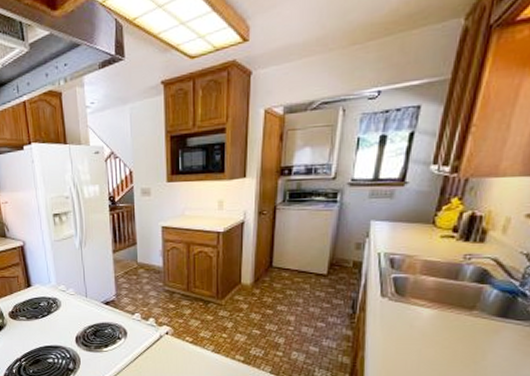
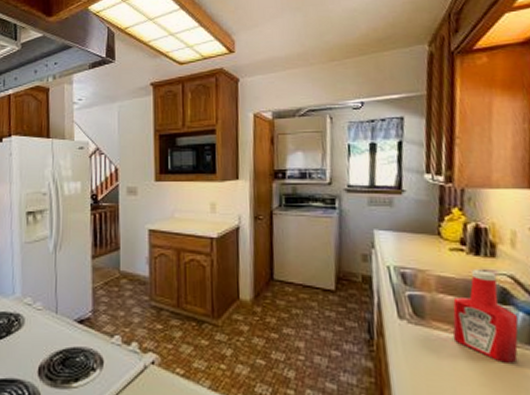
ketchup bottle: none [427,254,492,331] -> present [452,270,519,363]

